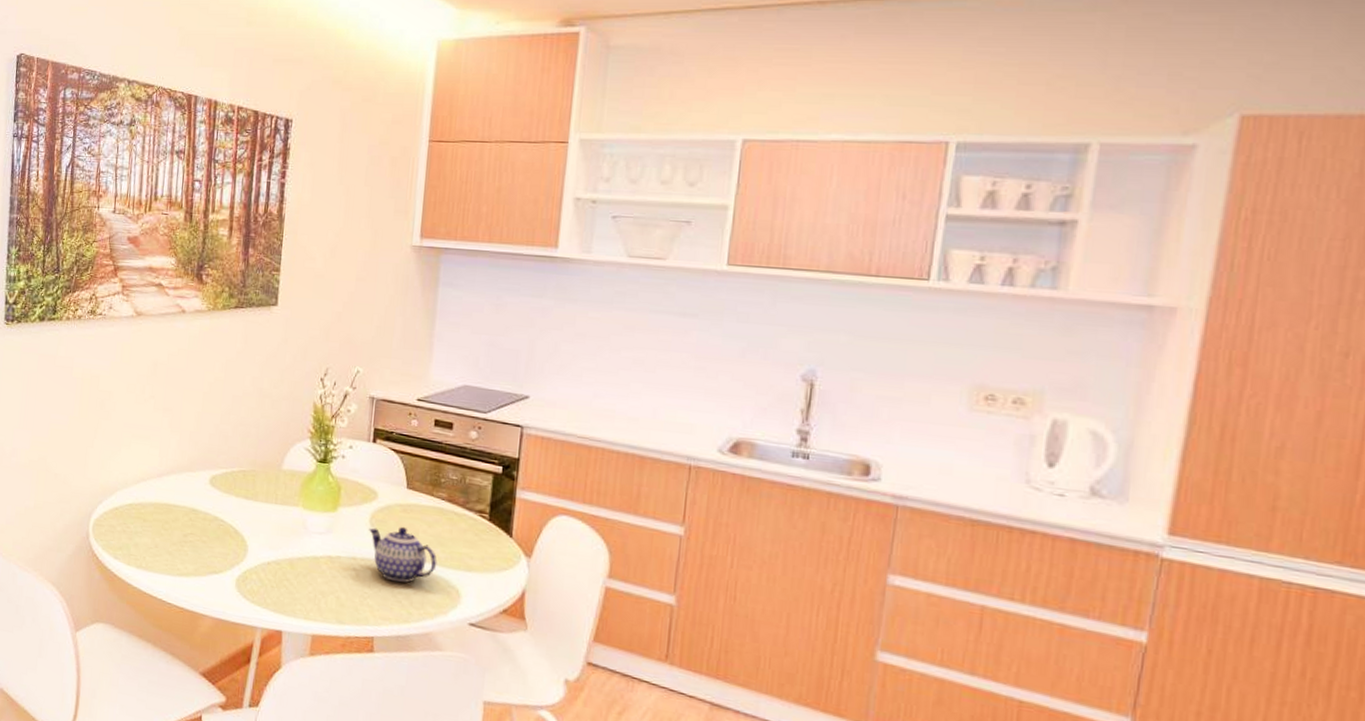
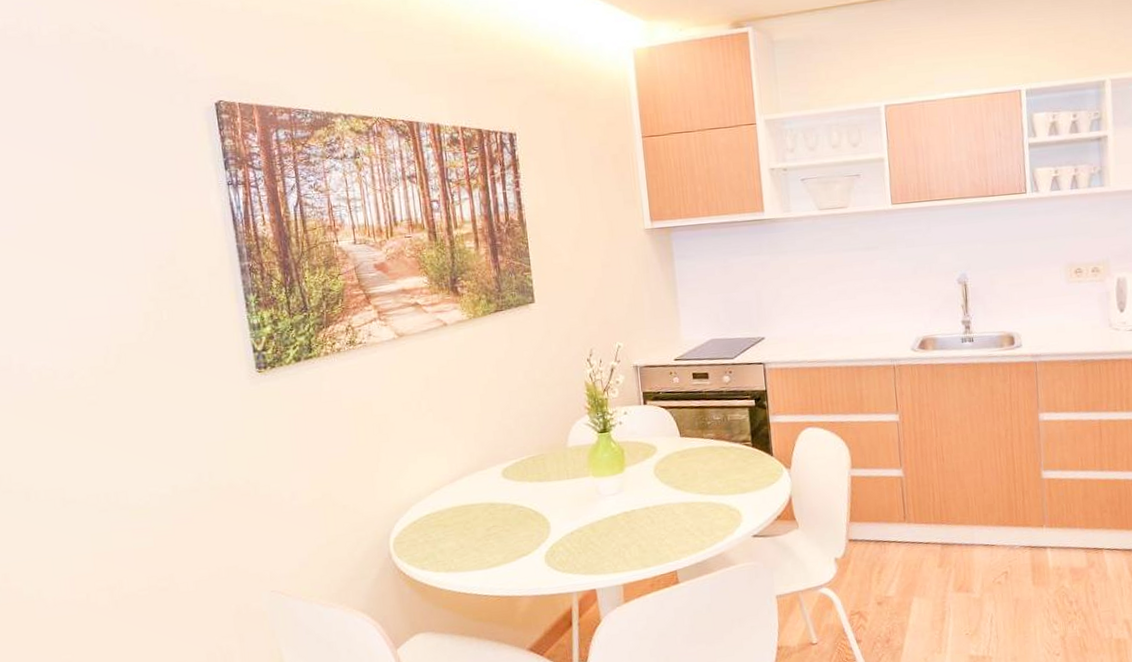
teapot: present [369,526,438,583] -> none [655,470,718,519]

